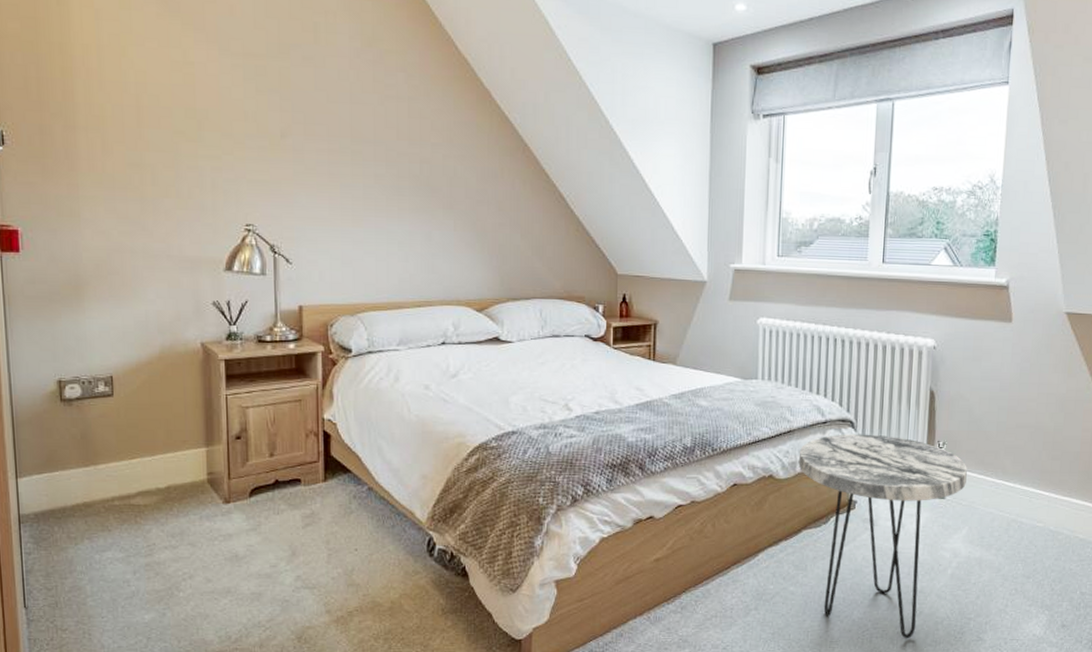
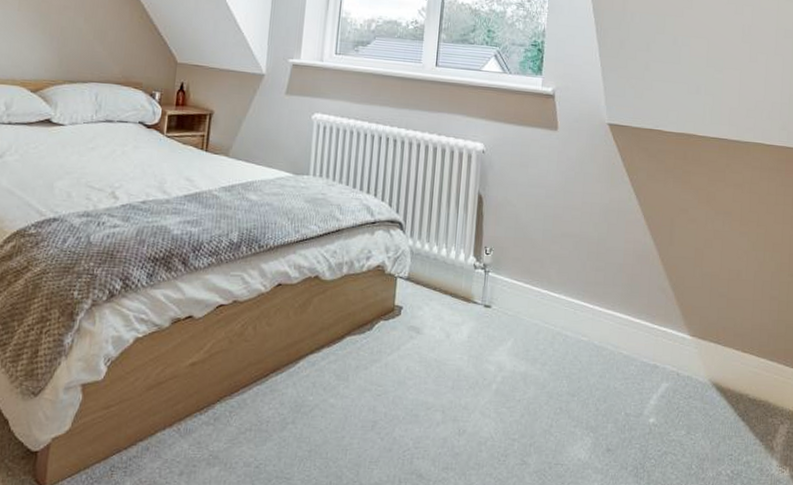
side table: present [798,434,967,639] -> none [345,235,513,461]

